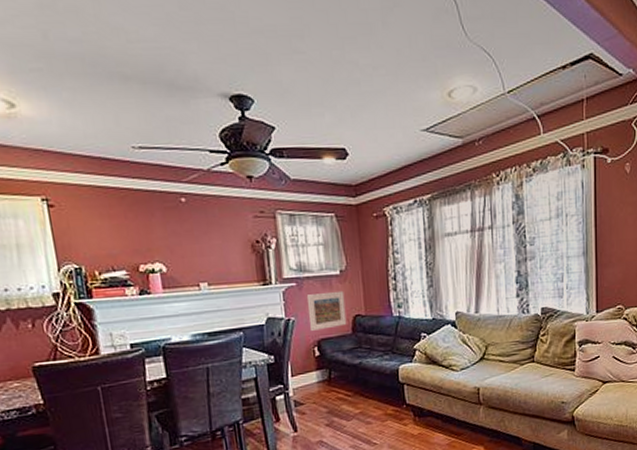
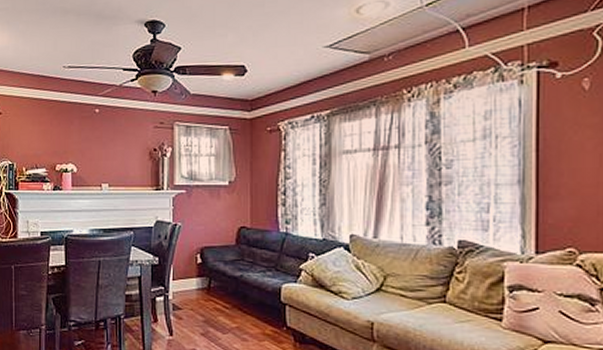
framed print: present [307,290,347,331] -> none [195,201,231,238]

